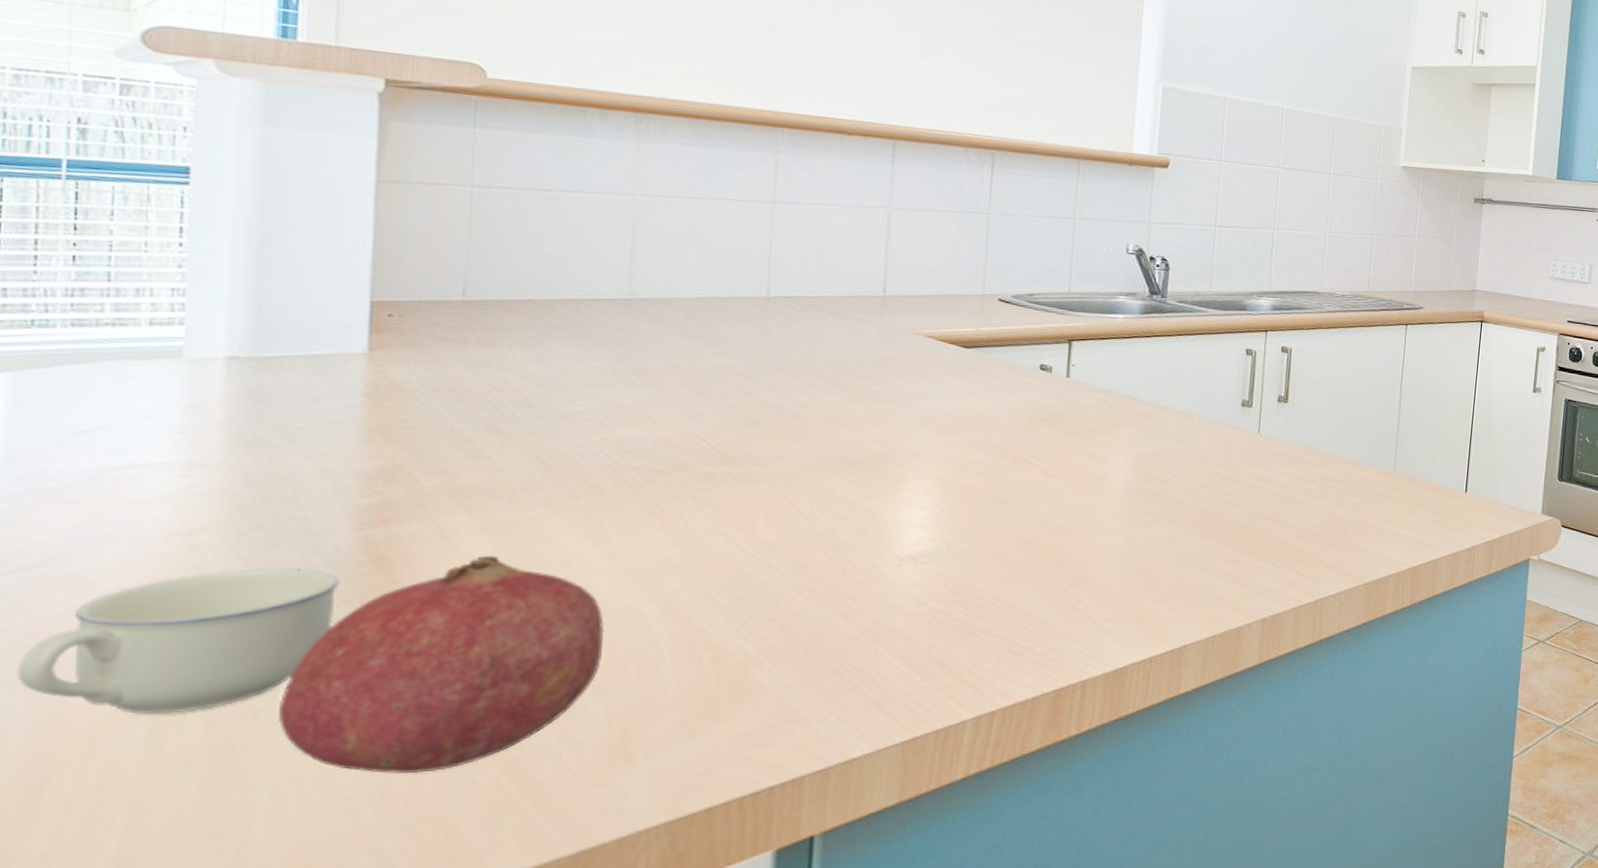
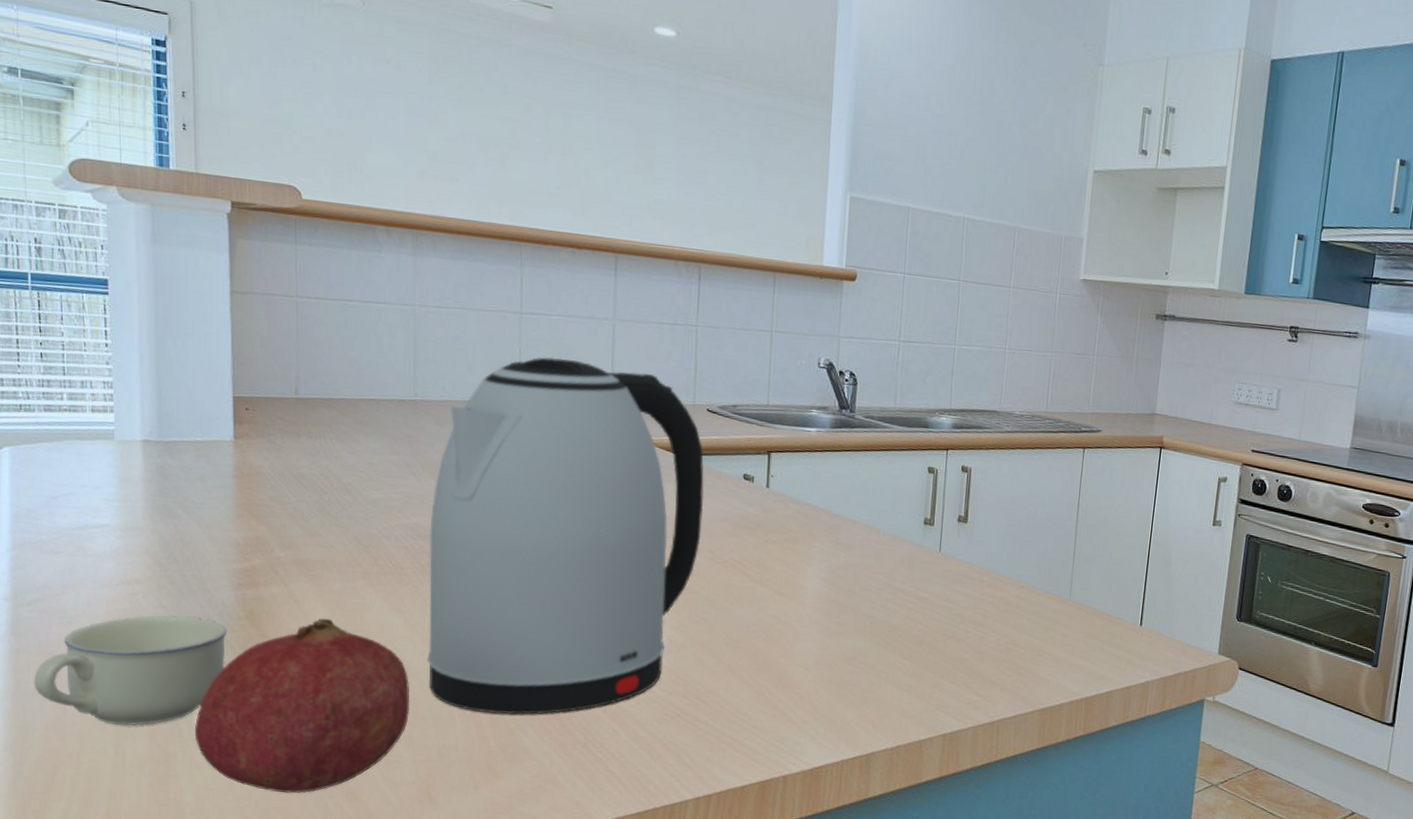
kettle: none [630,248,994,647] -> present [427,357,704,715]

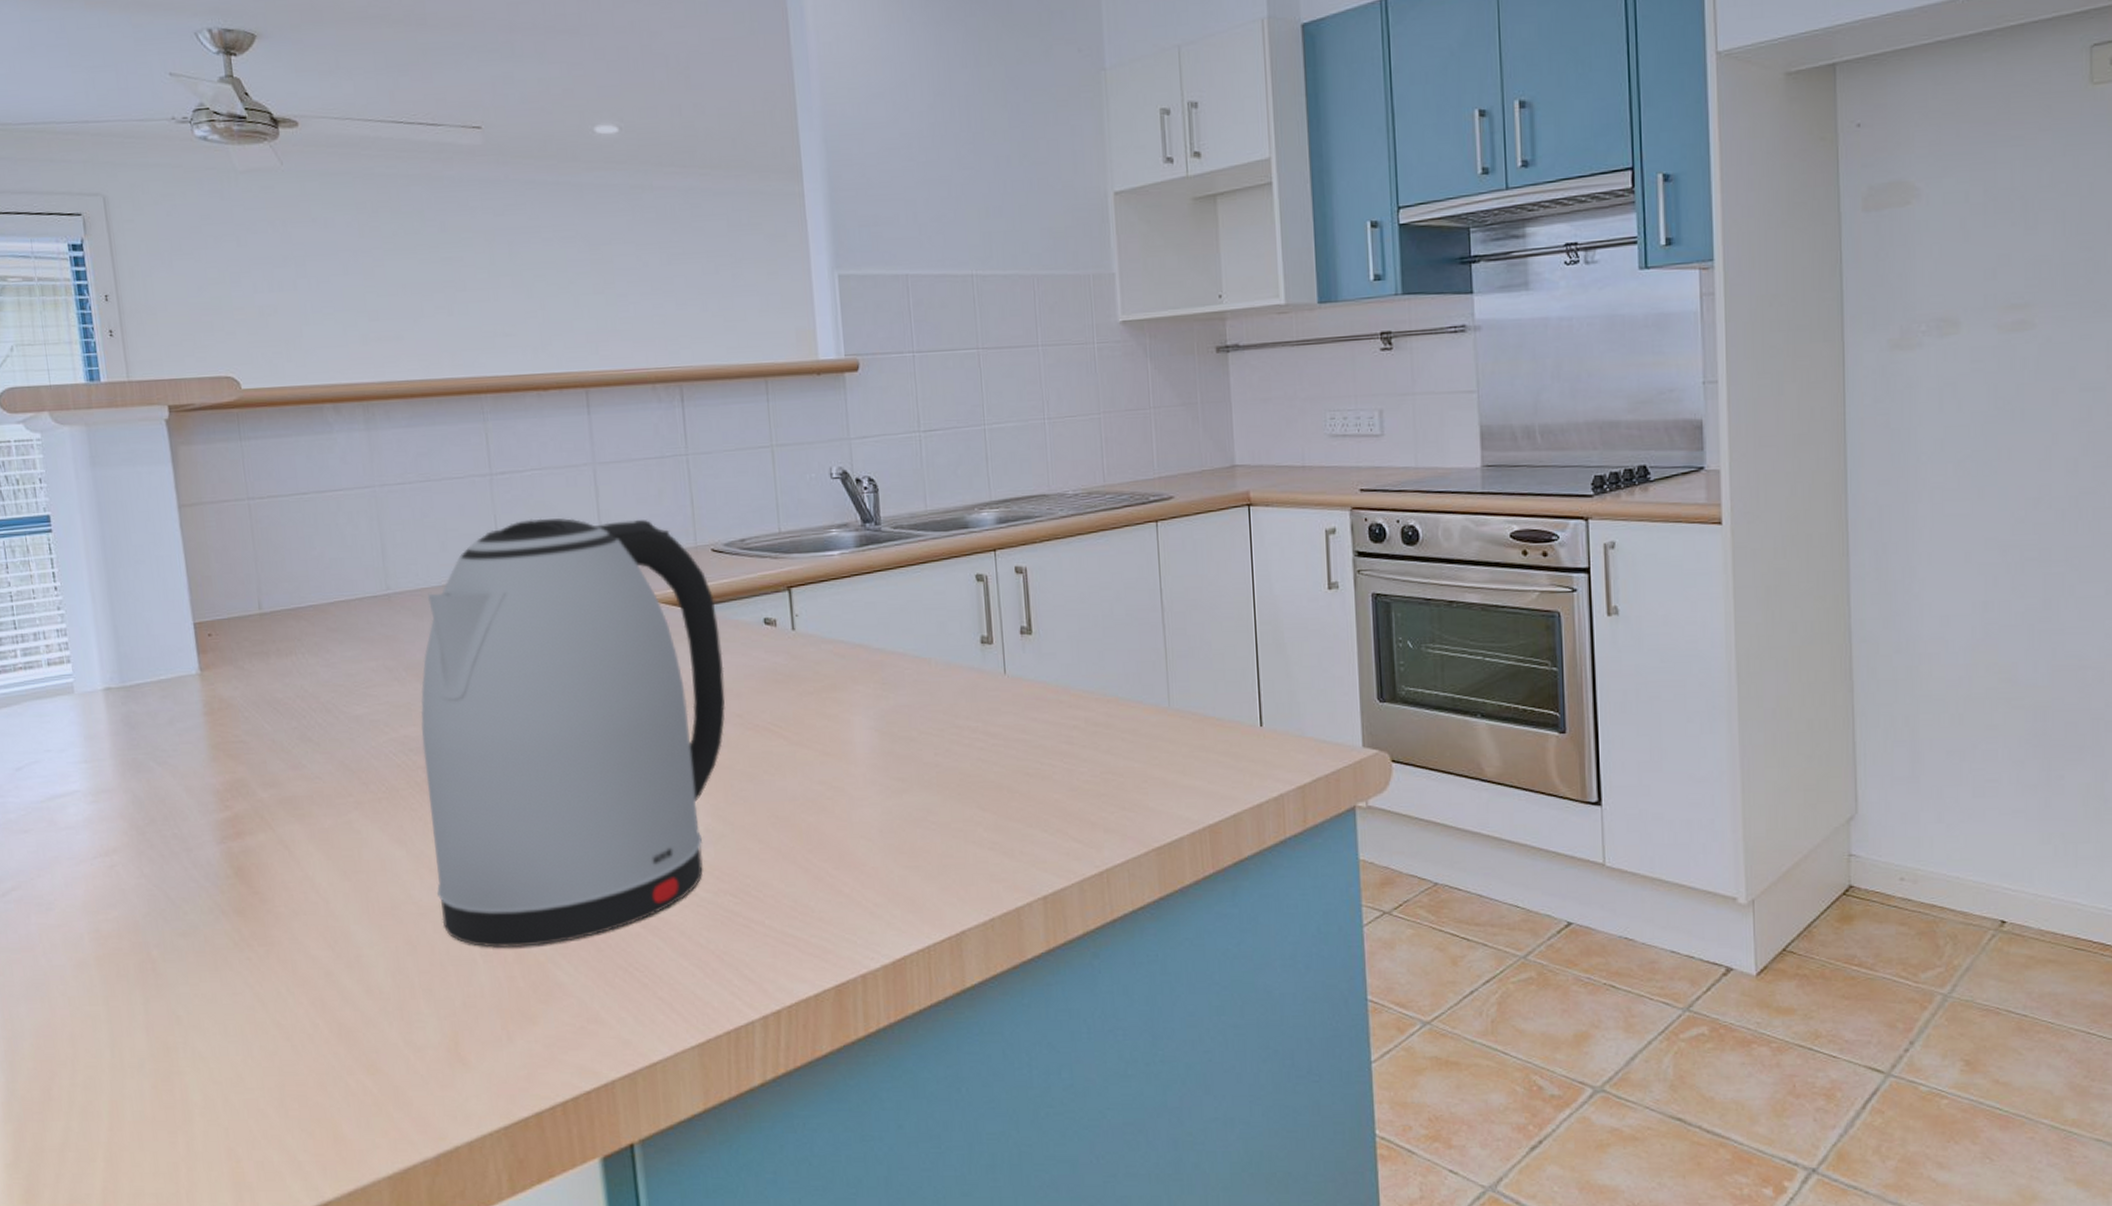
cup: present [33,615,228,726] -> none [17,882,218,1022]
fruit: present [194,618,410,794] -> none [193,862,425,1076]

